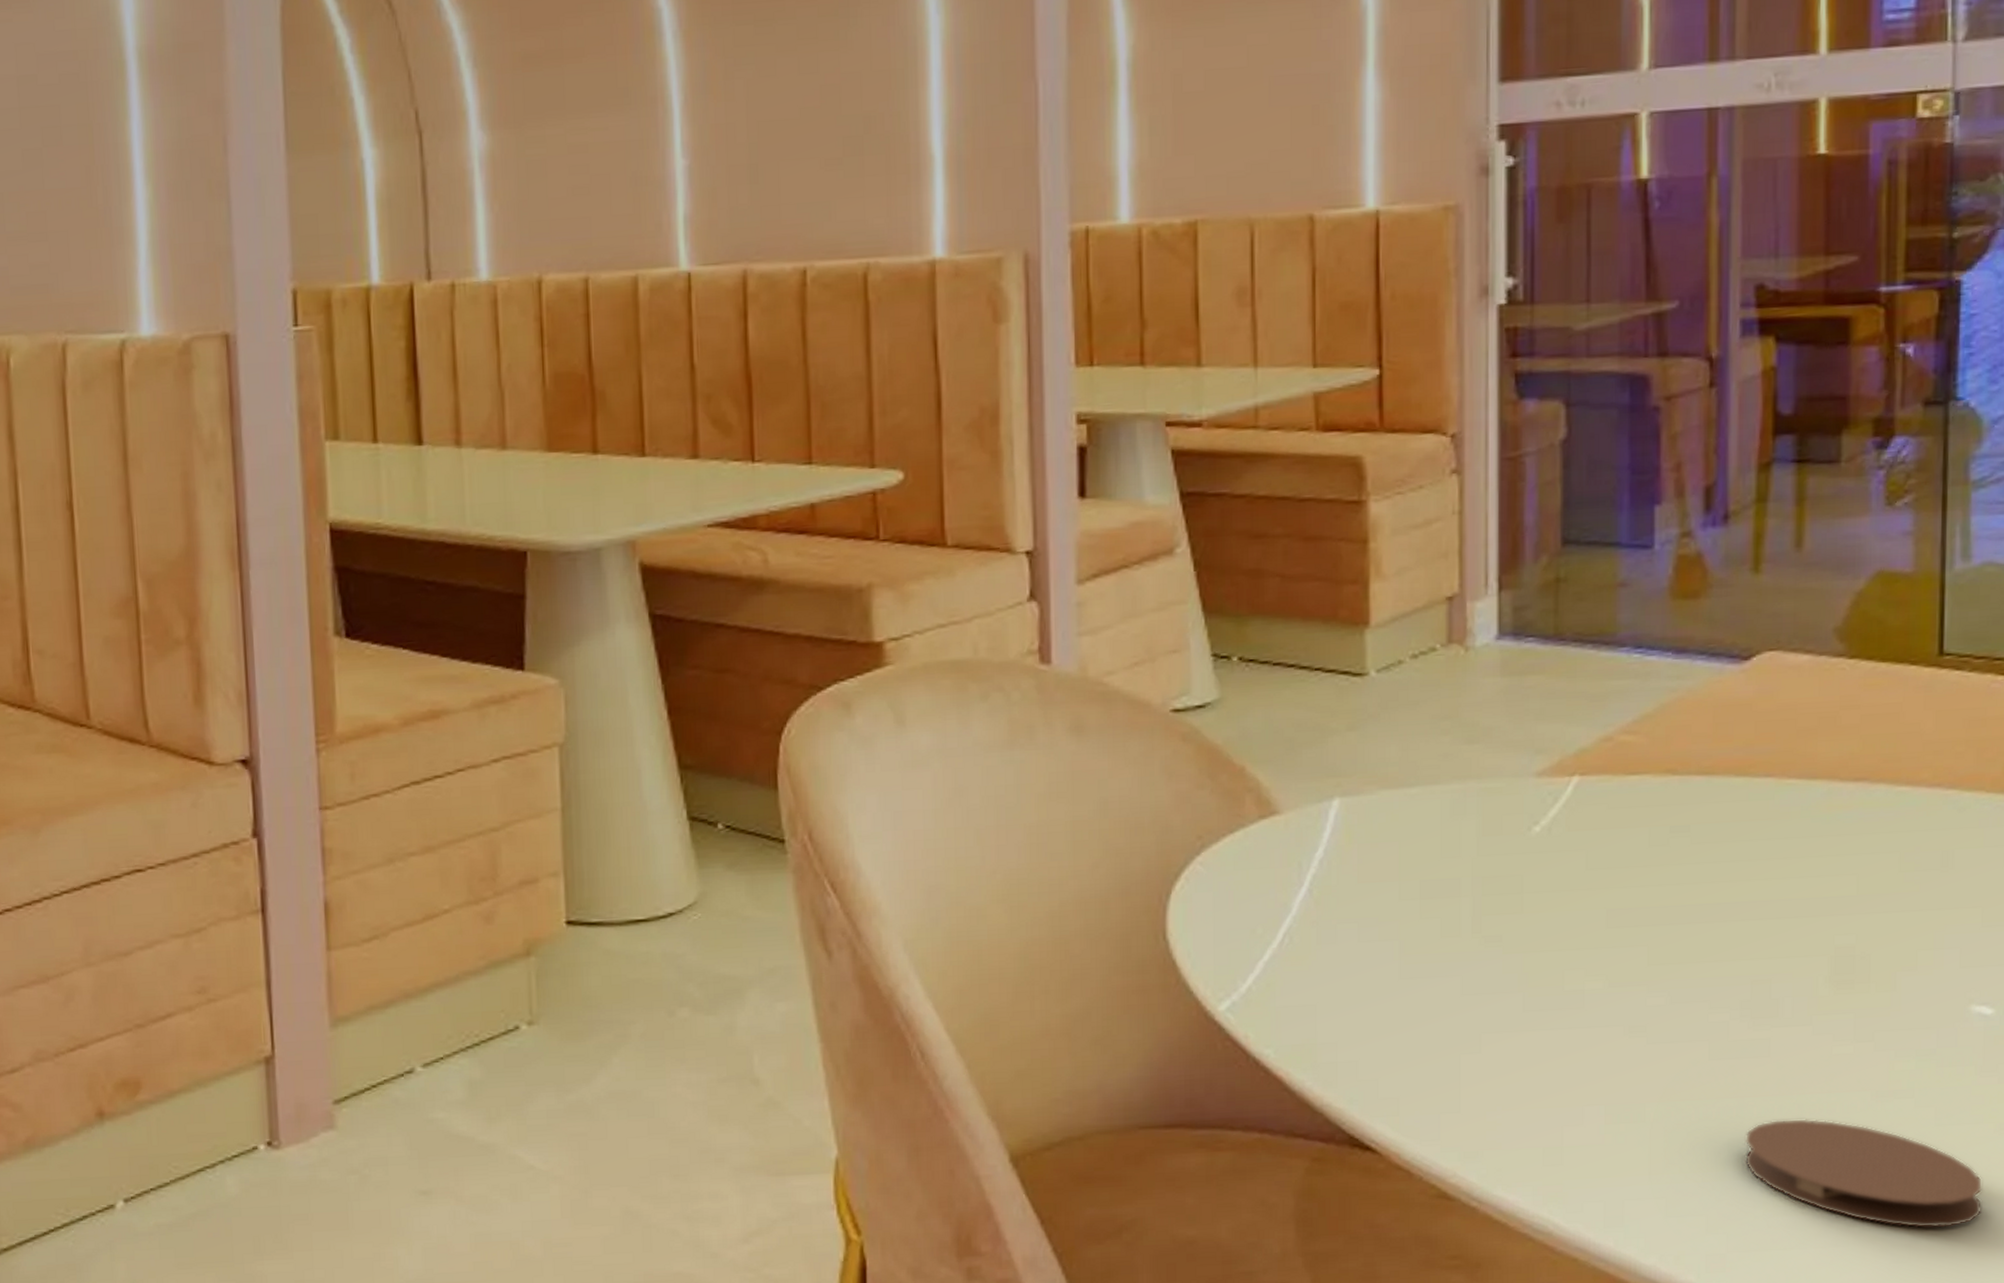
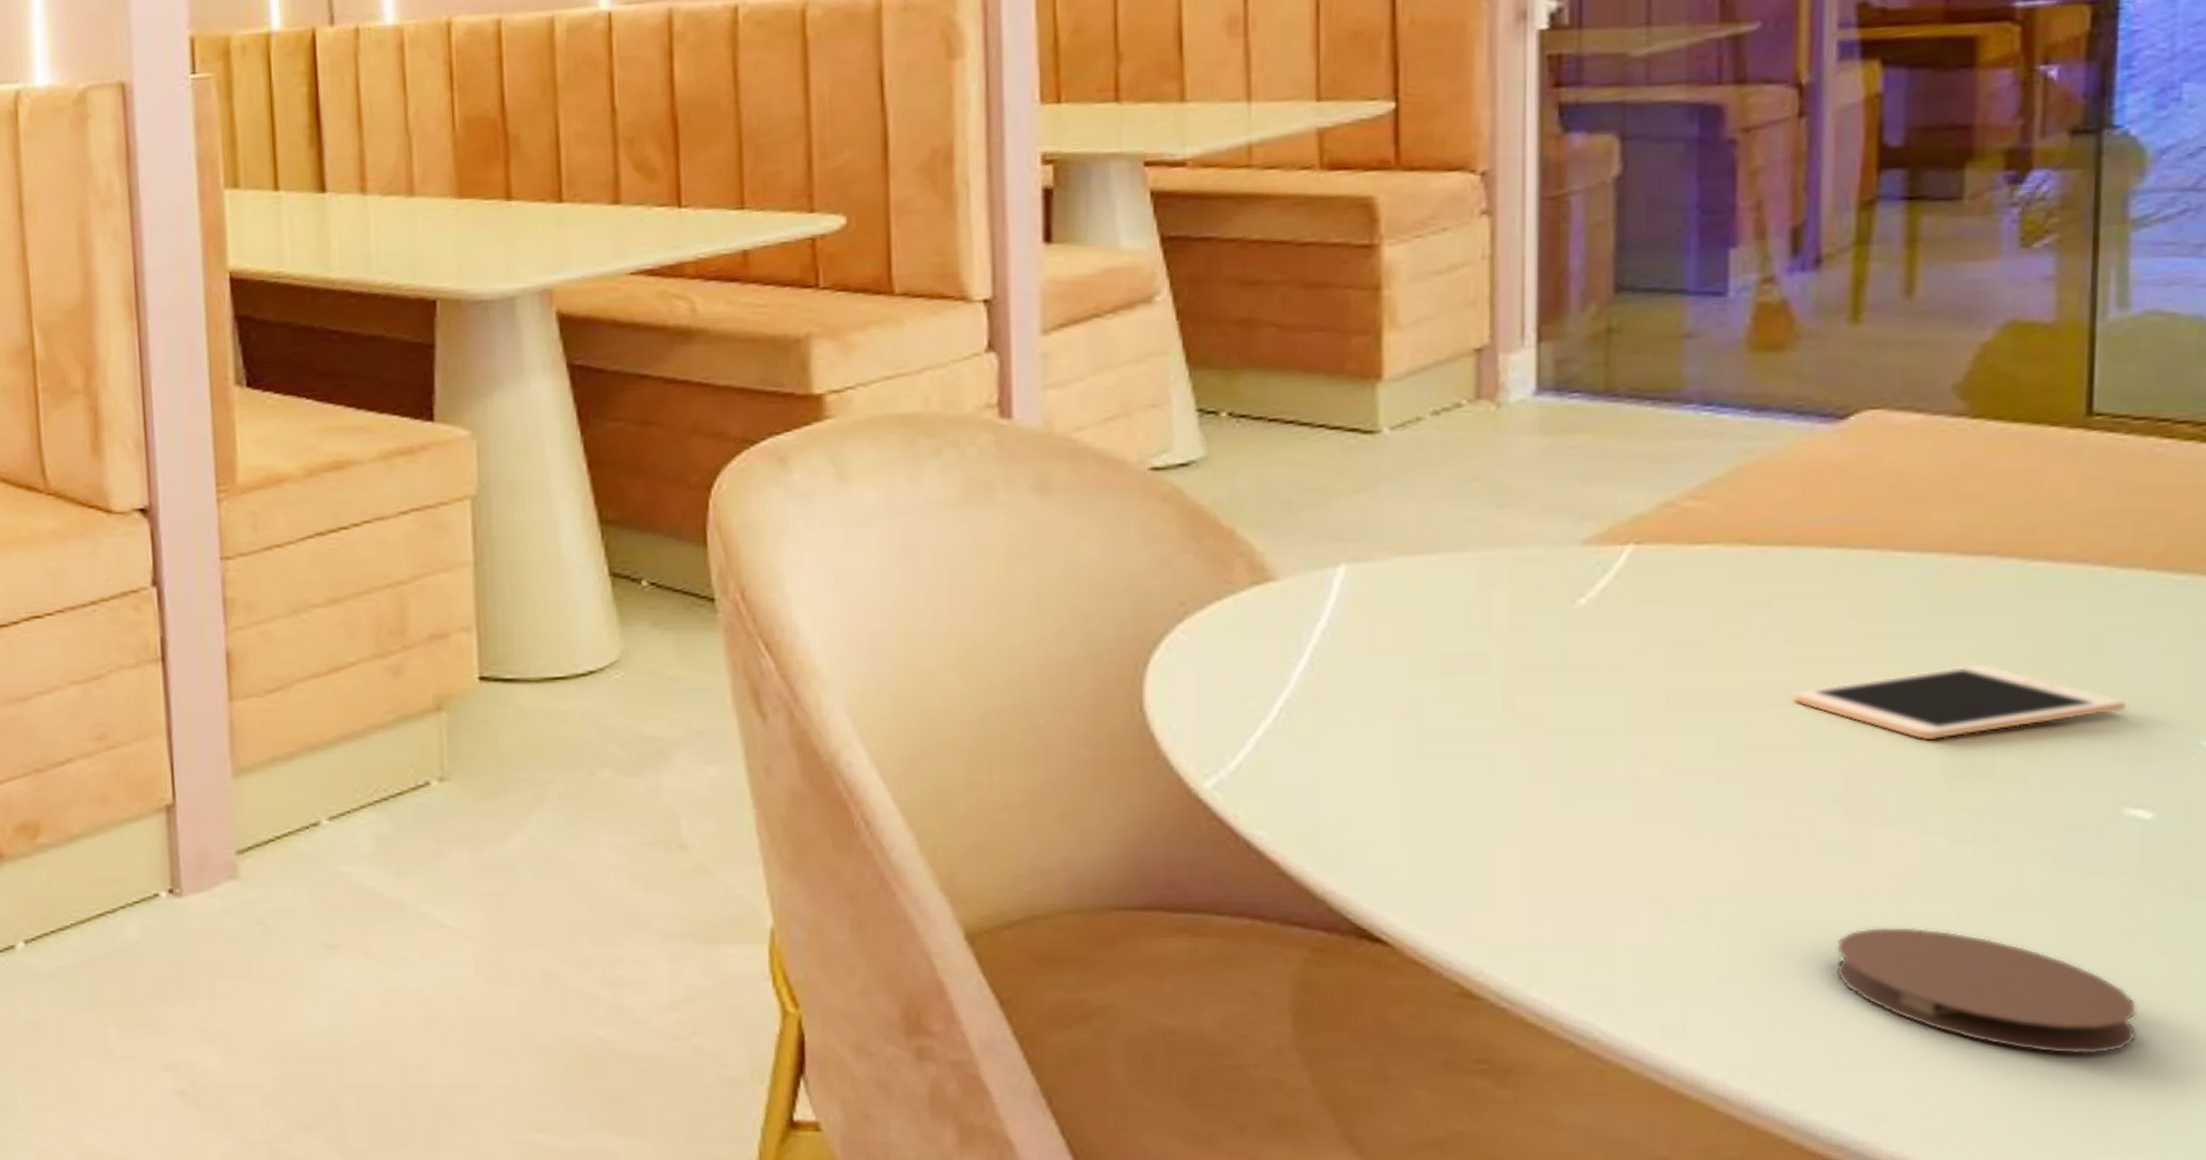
cell phone: none [1708,879,1971,950] -> present [1791,663,2126,741]

